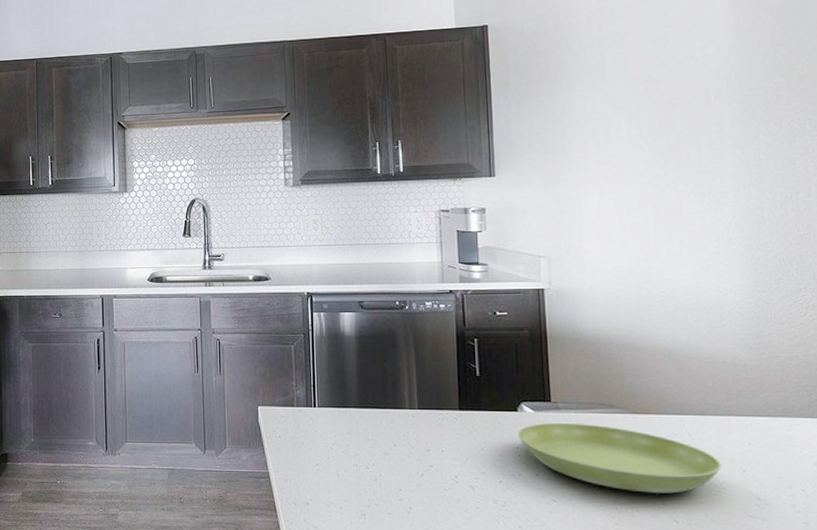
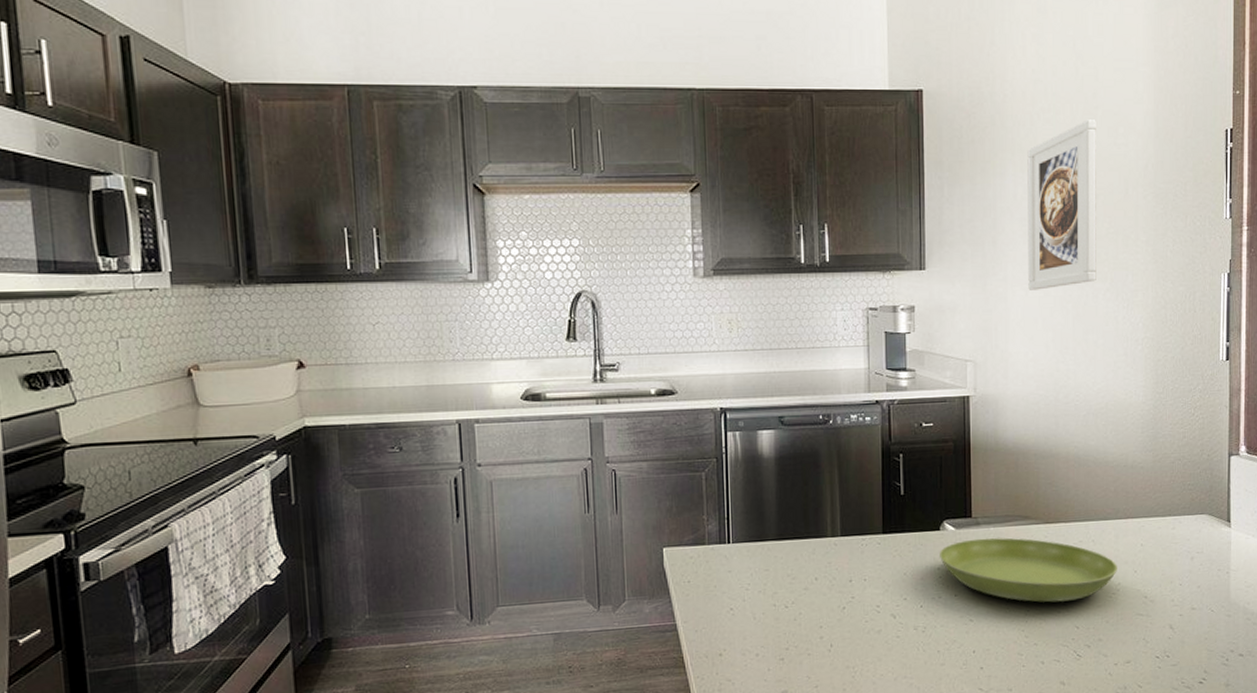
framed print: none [595,37,678,193] -> present [1027,120,1096,290]

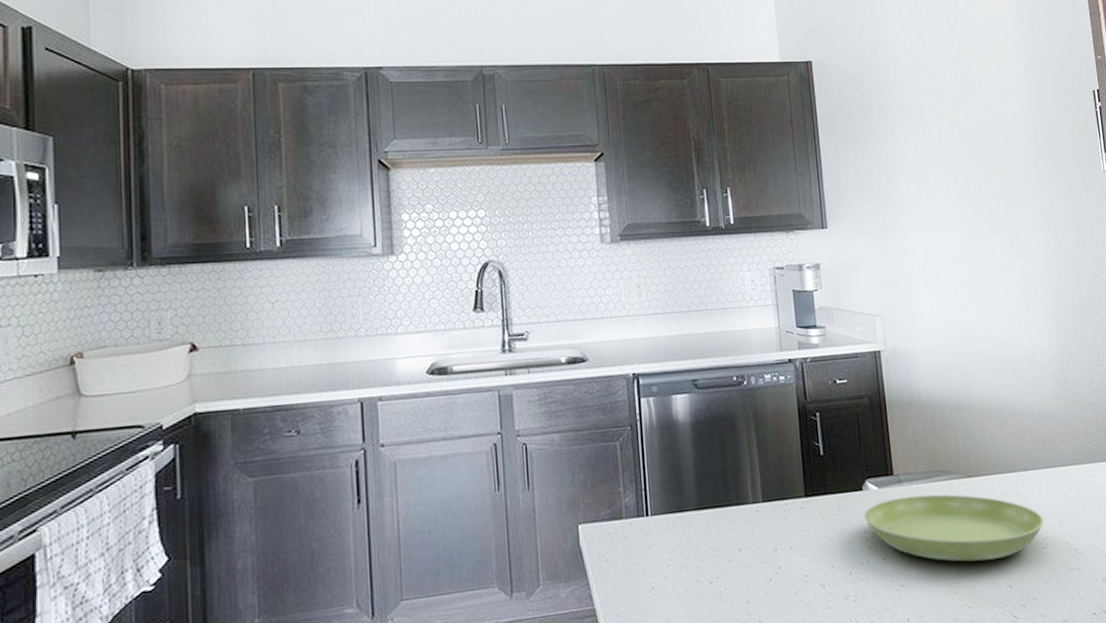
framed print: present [1027,120,1096,290] -> none [914,84,991,245]

